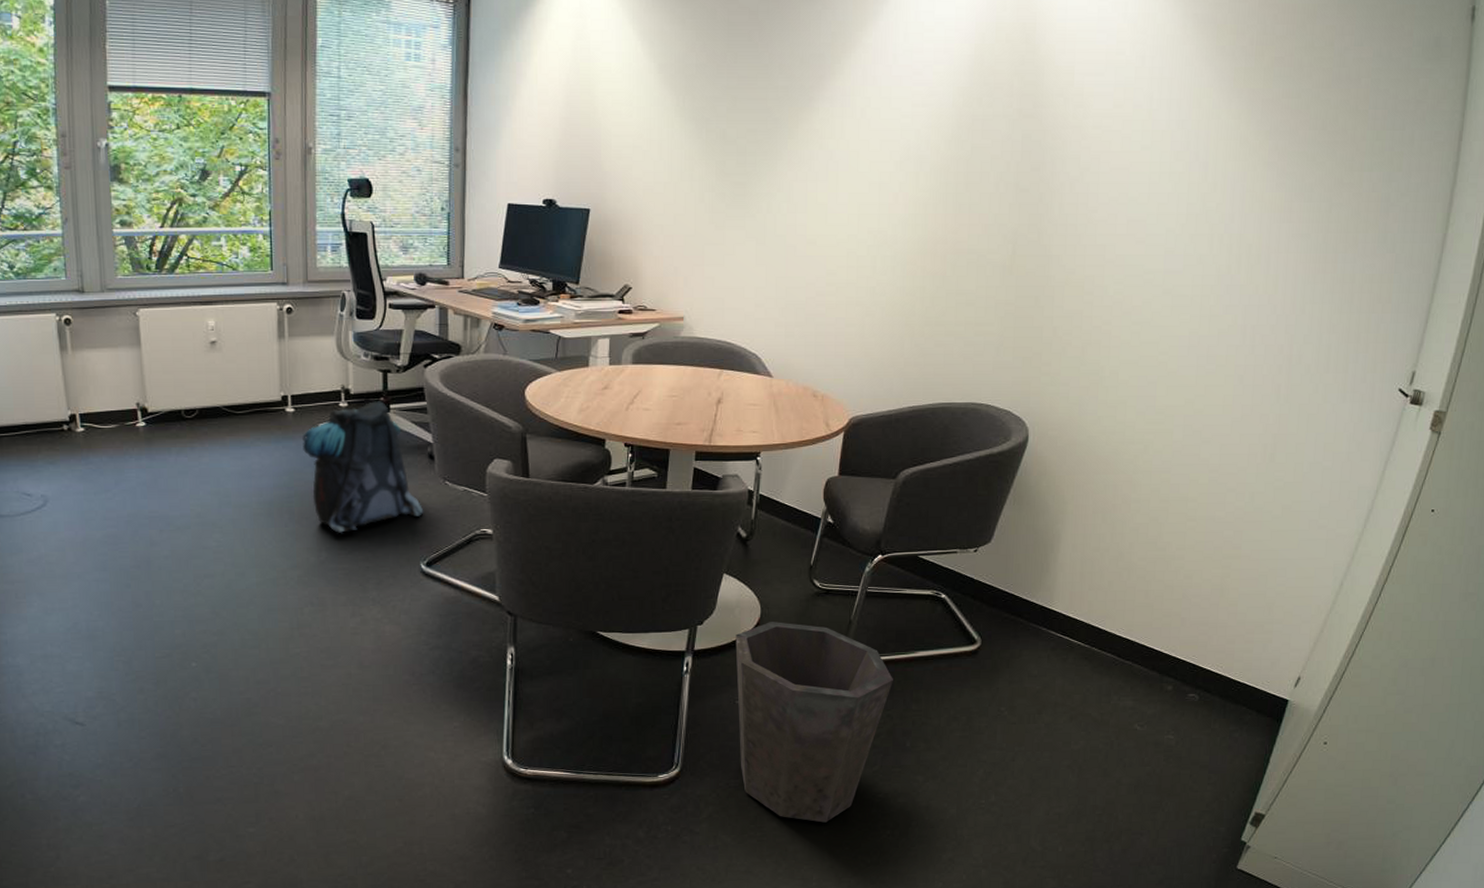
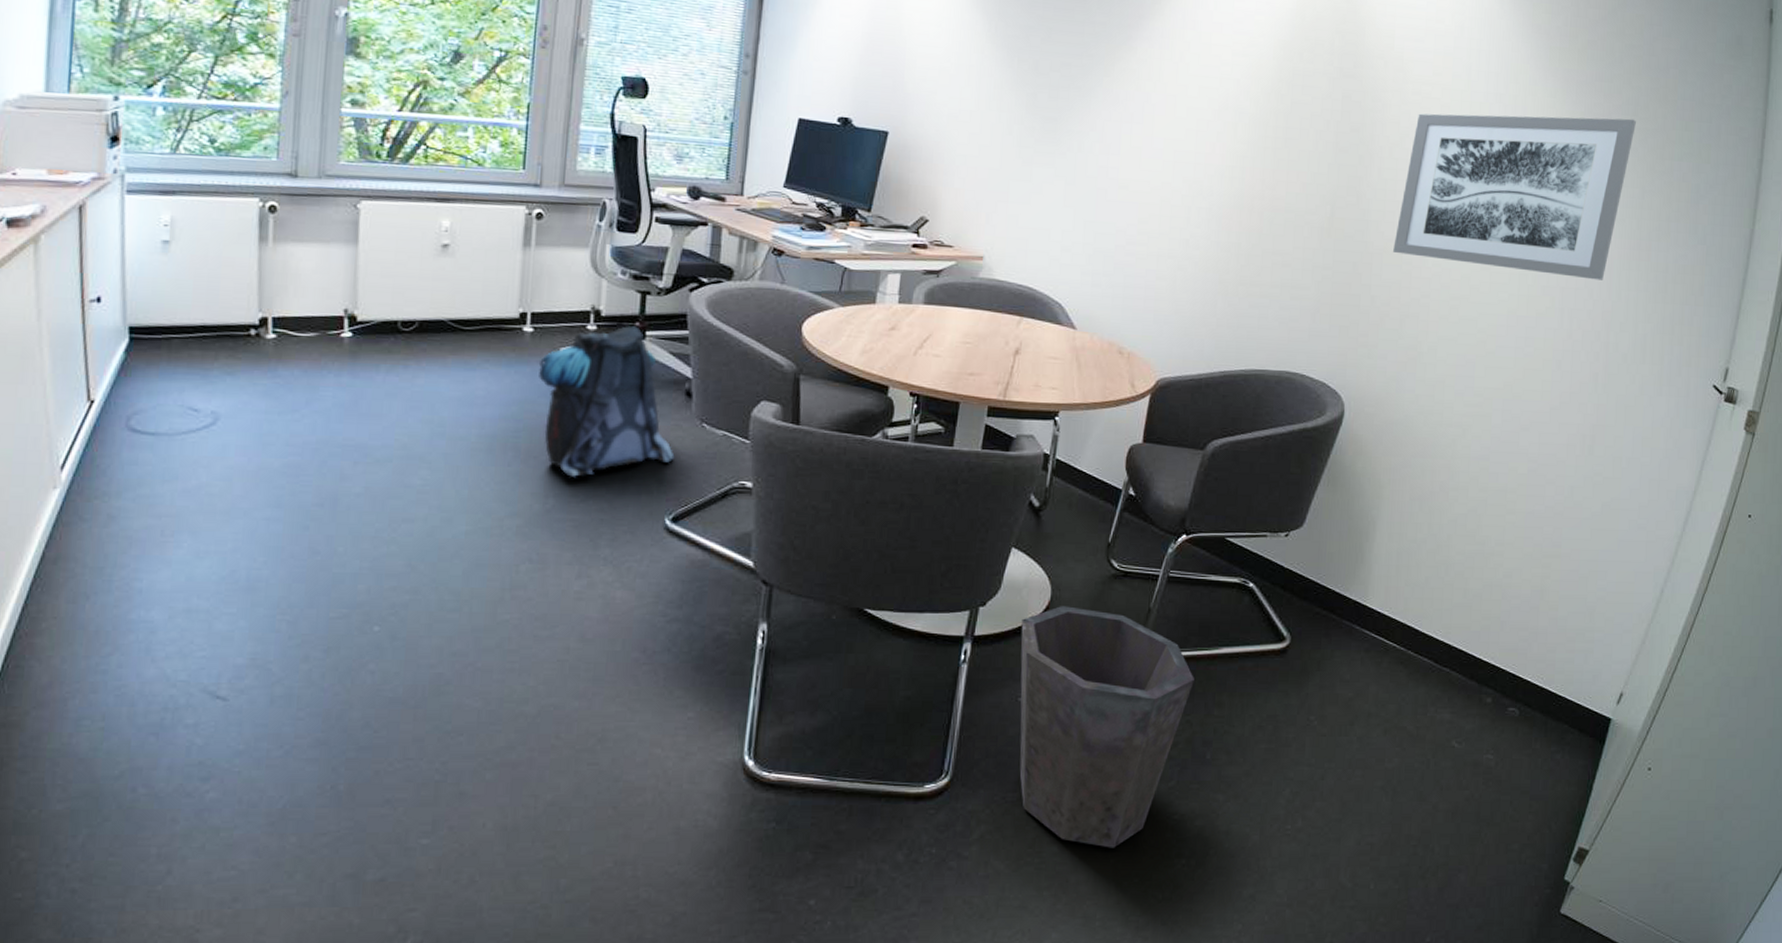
wall art: none [1075,133,1324,296] -> present [1393,113,1636,280]

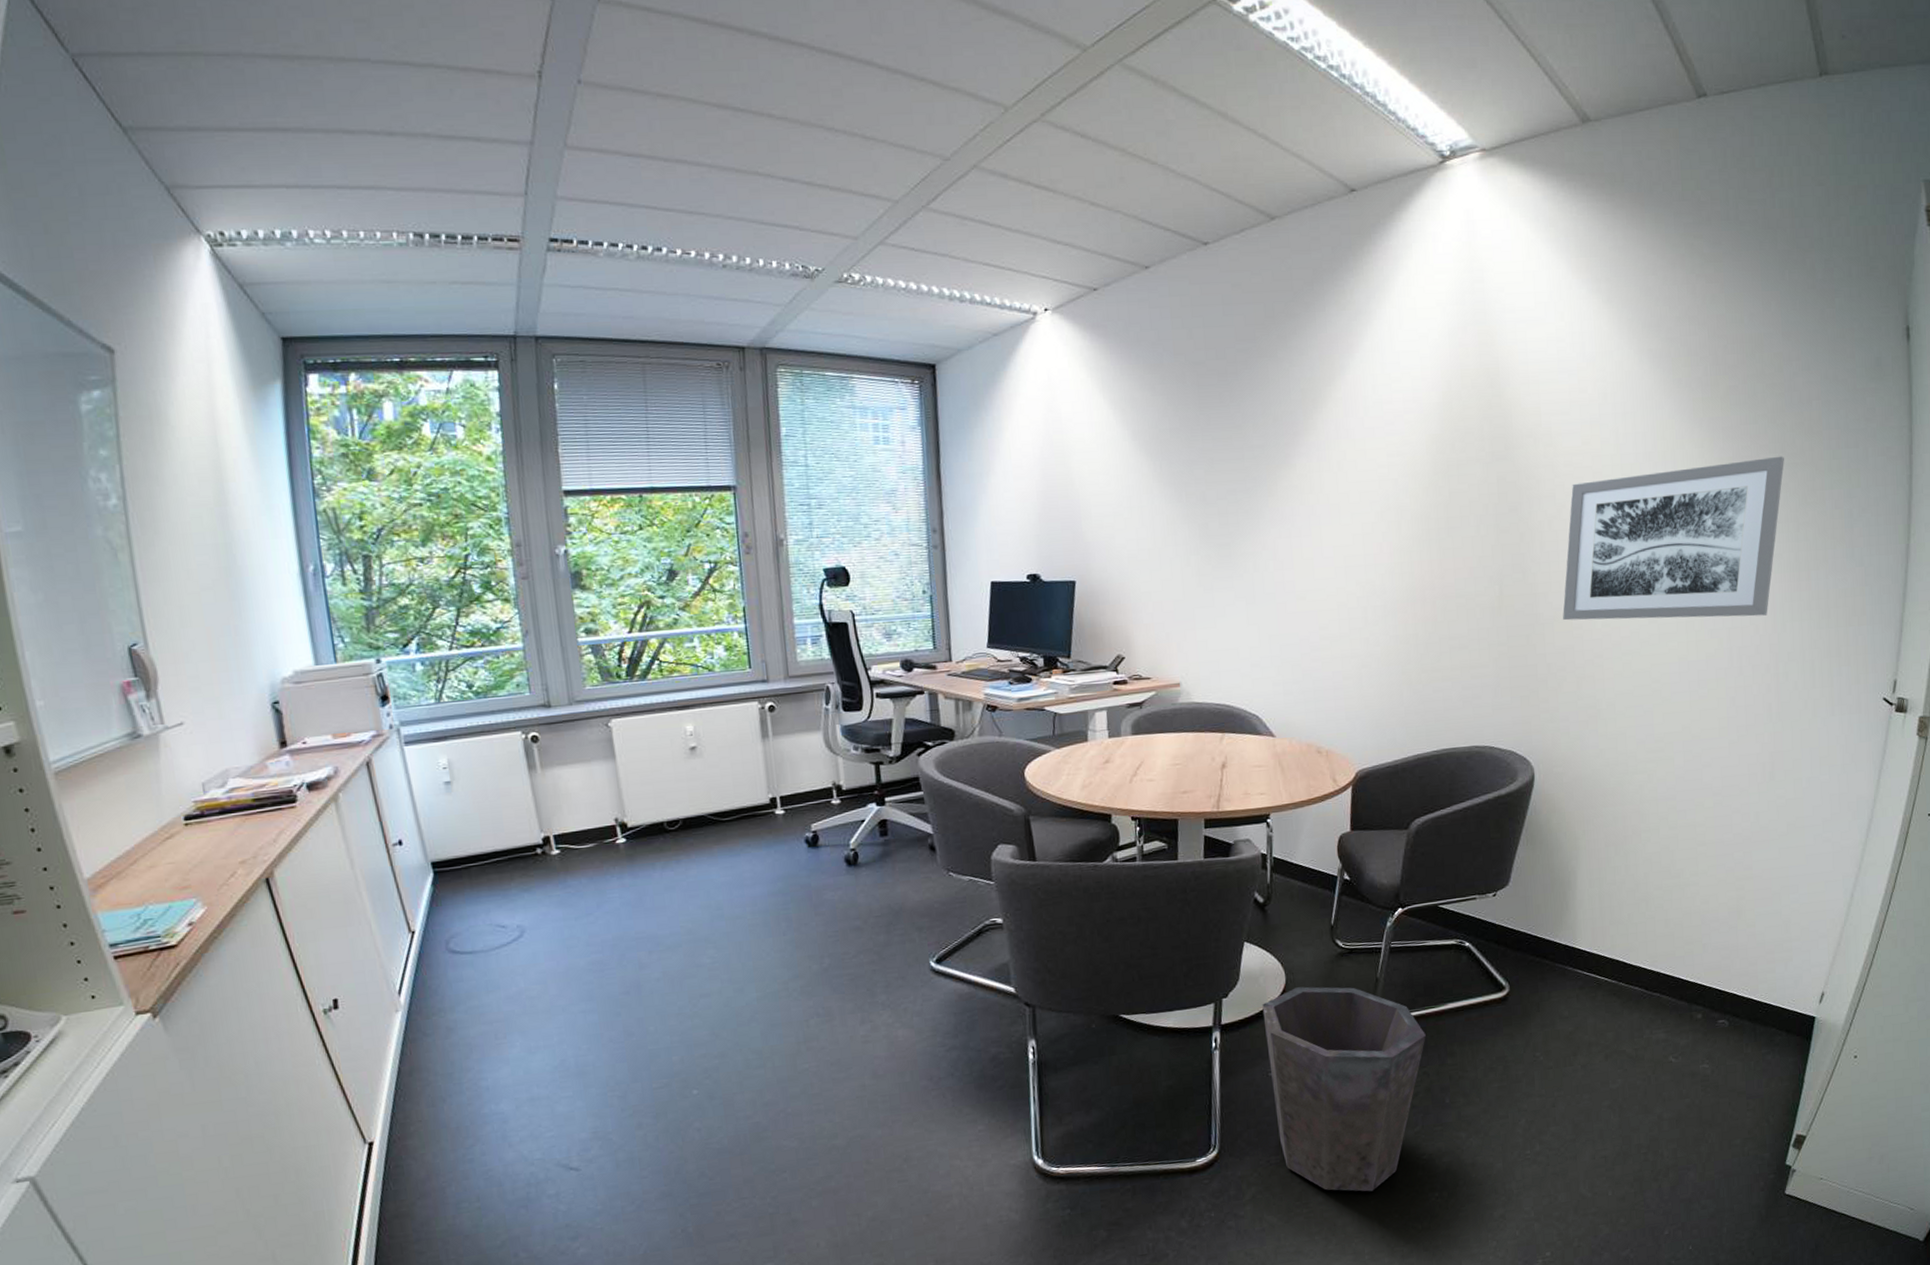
backpack: present [539,326,673,477] -> none [795,795,928,937]

